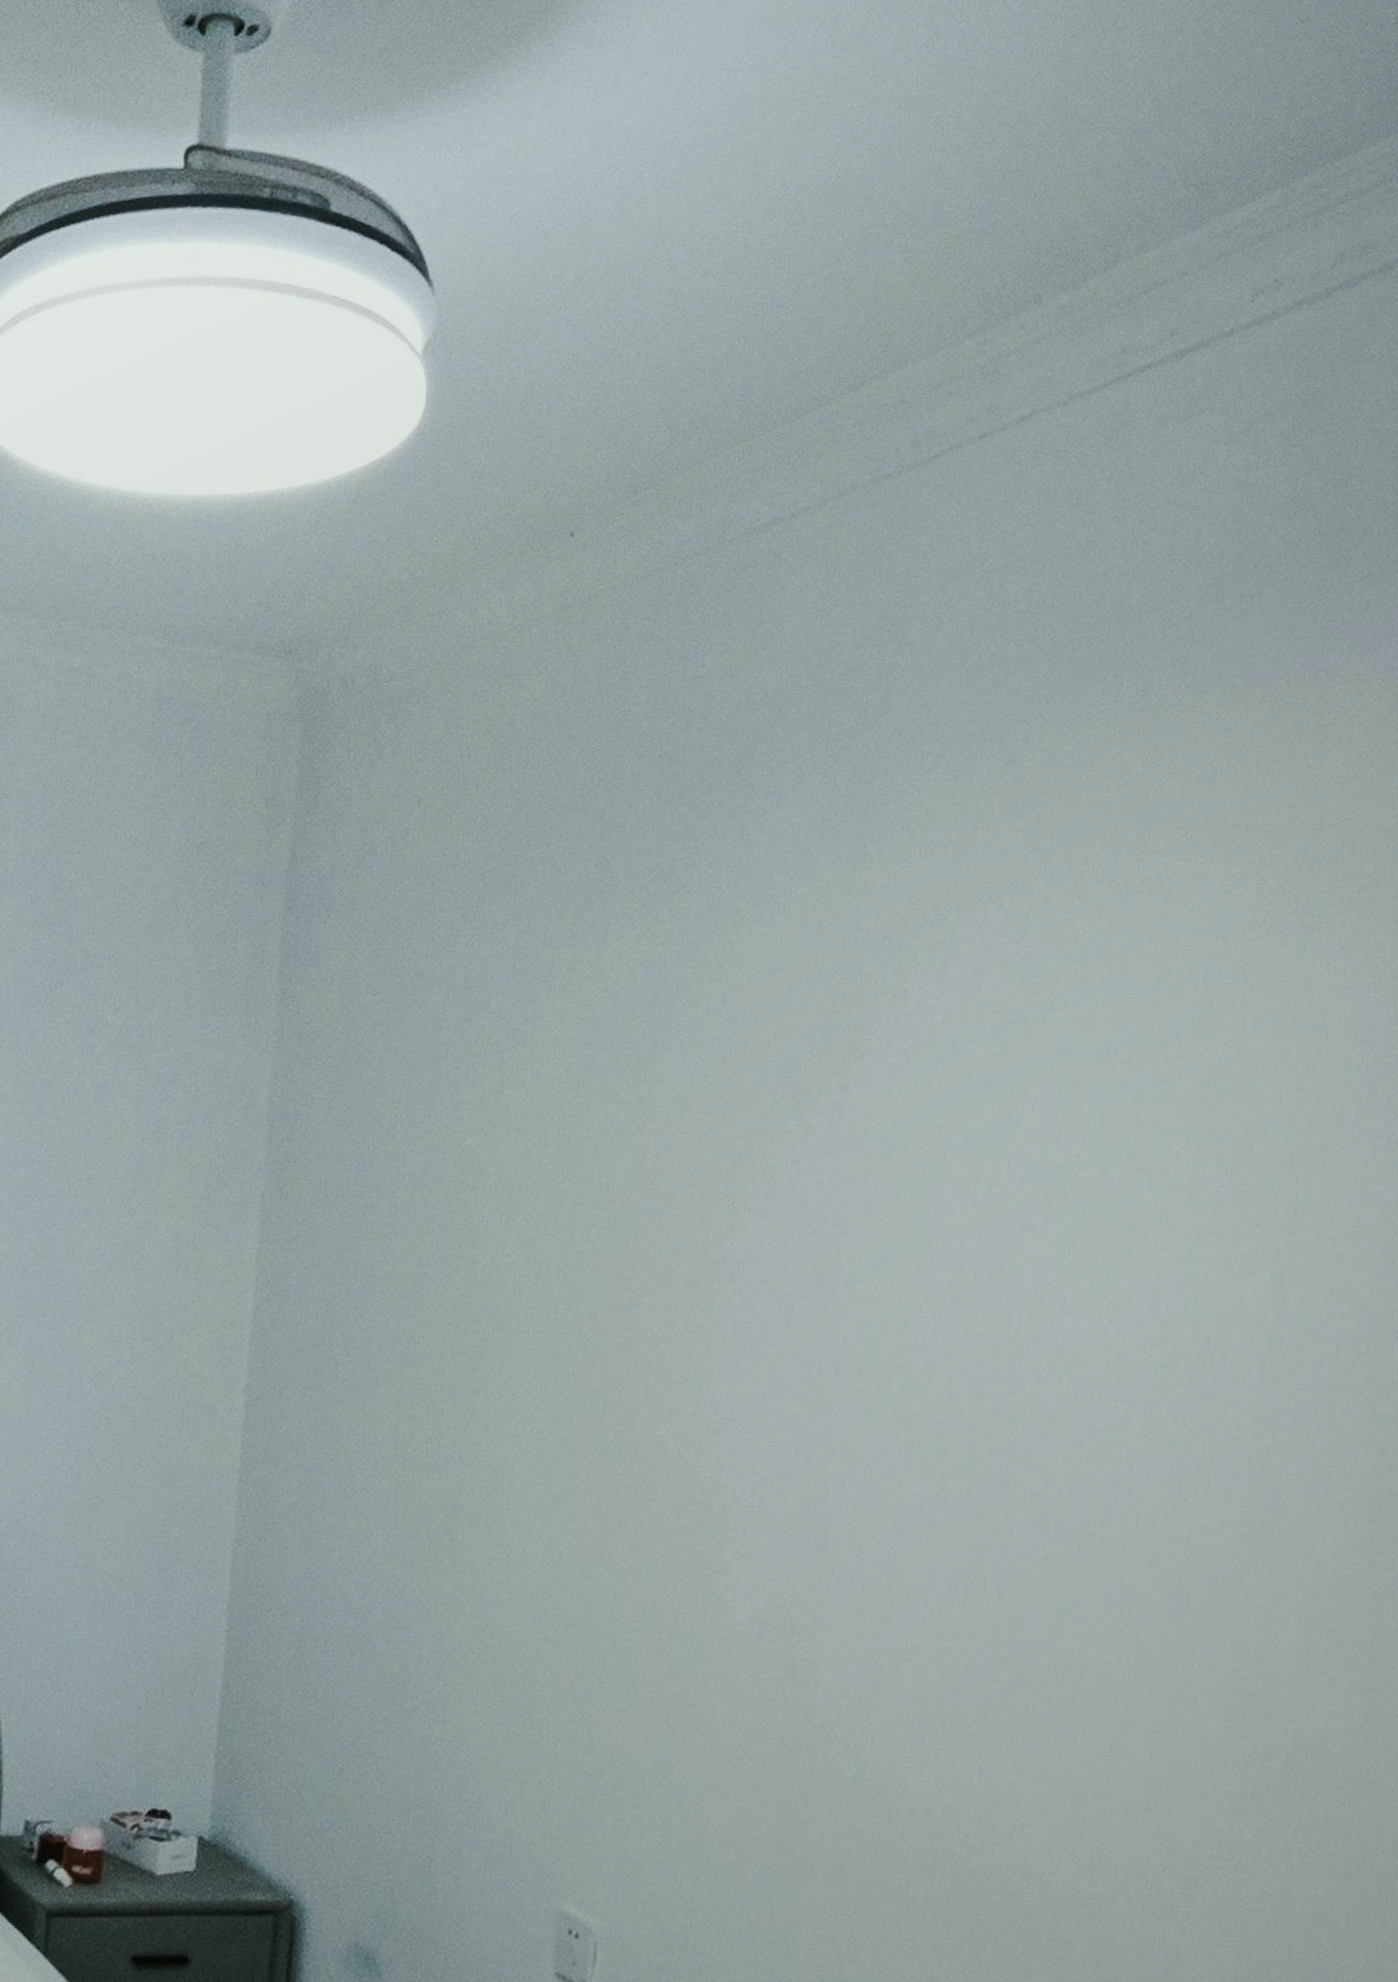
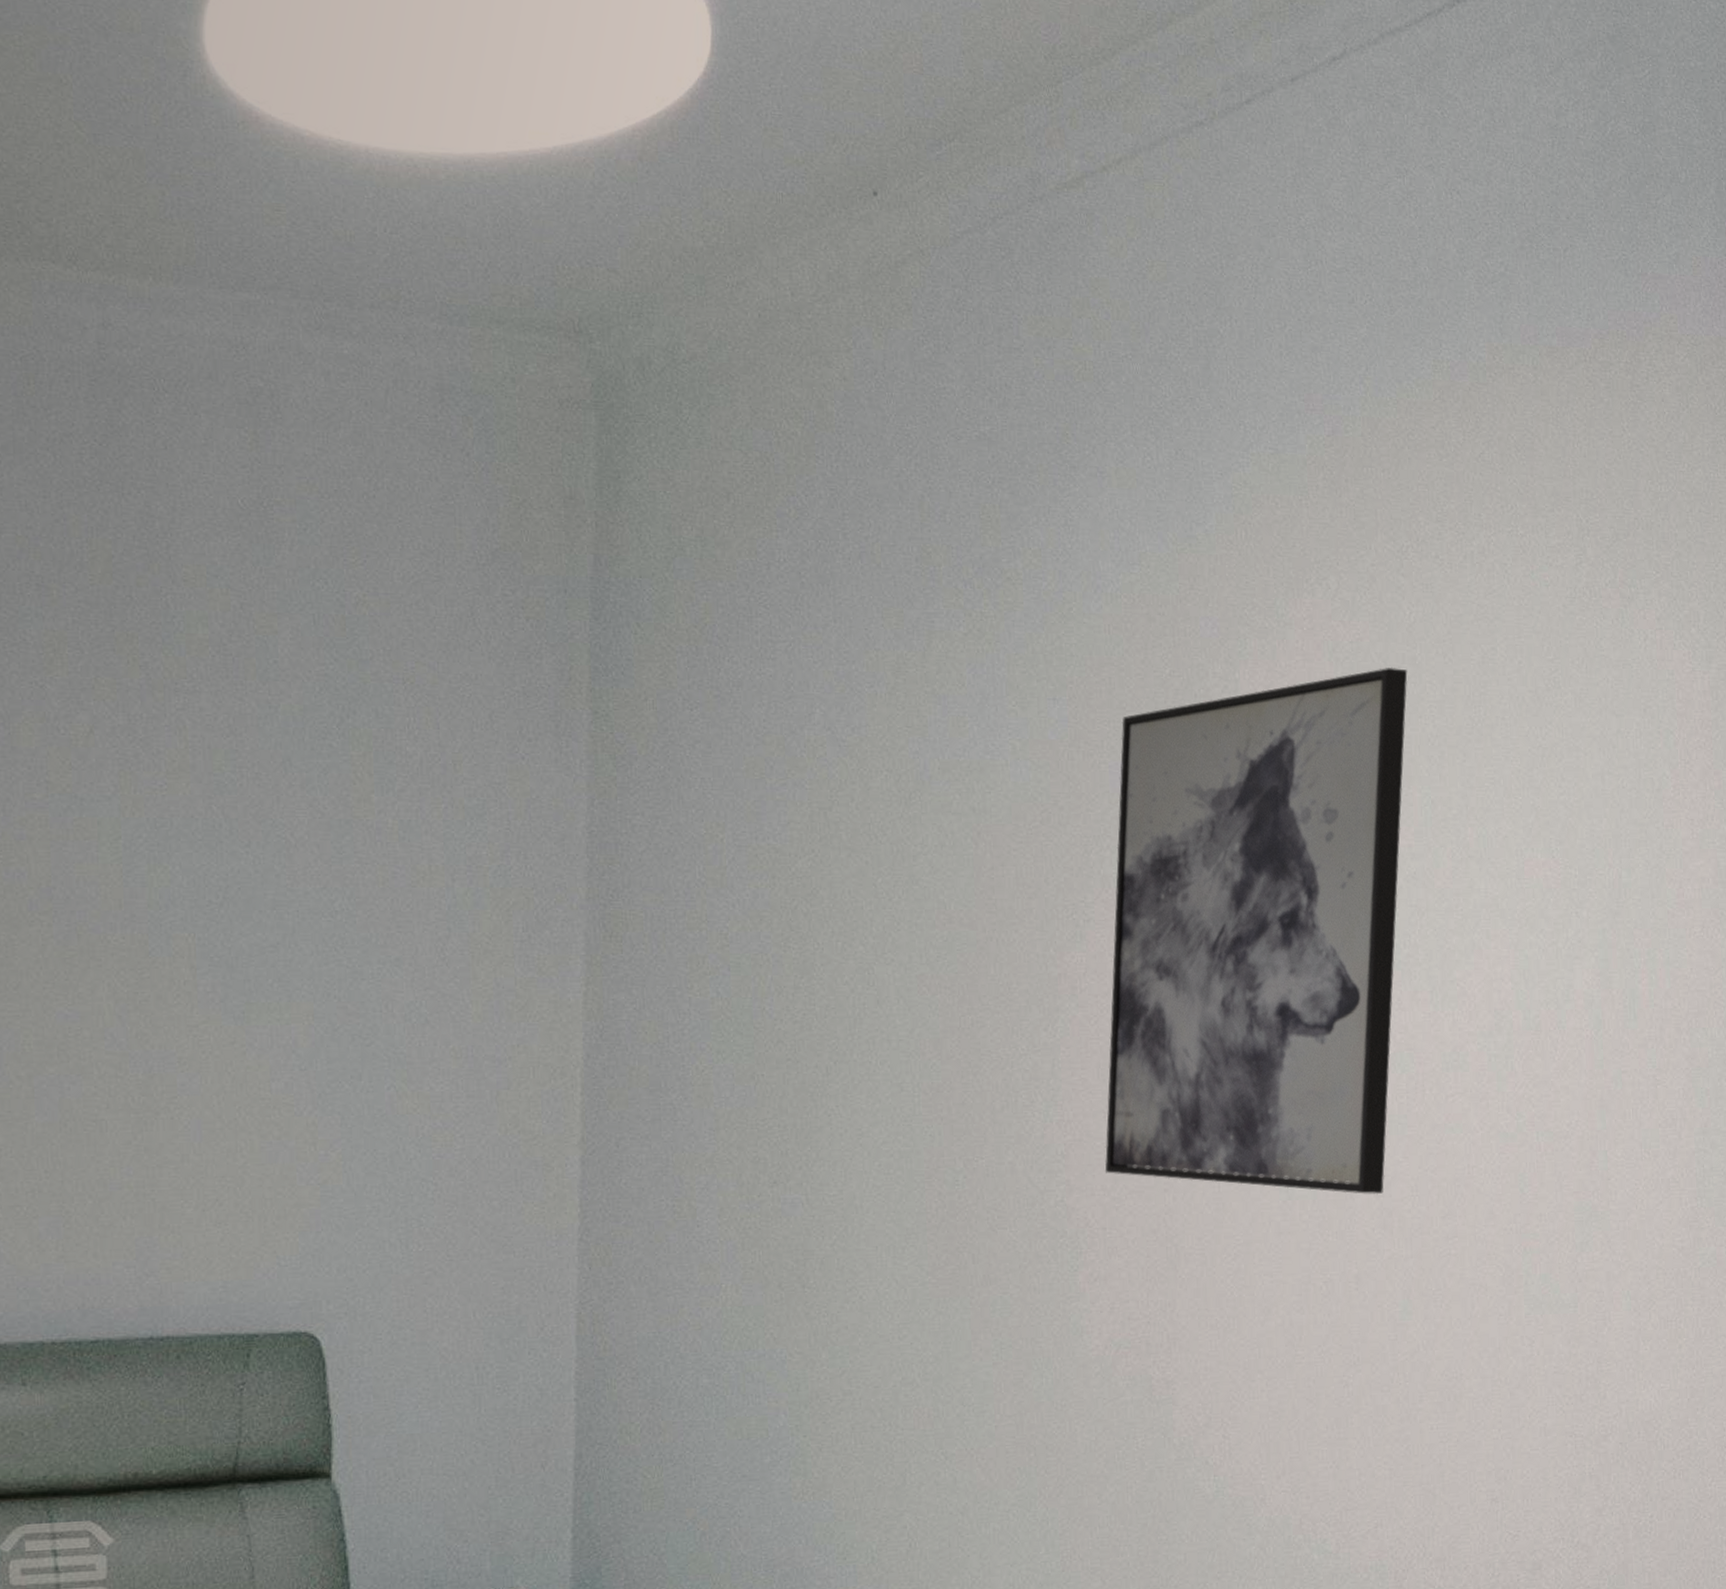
wall art: none [756,983,1080,1494] -> present [1105,667,1408,1195]

